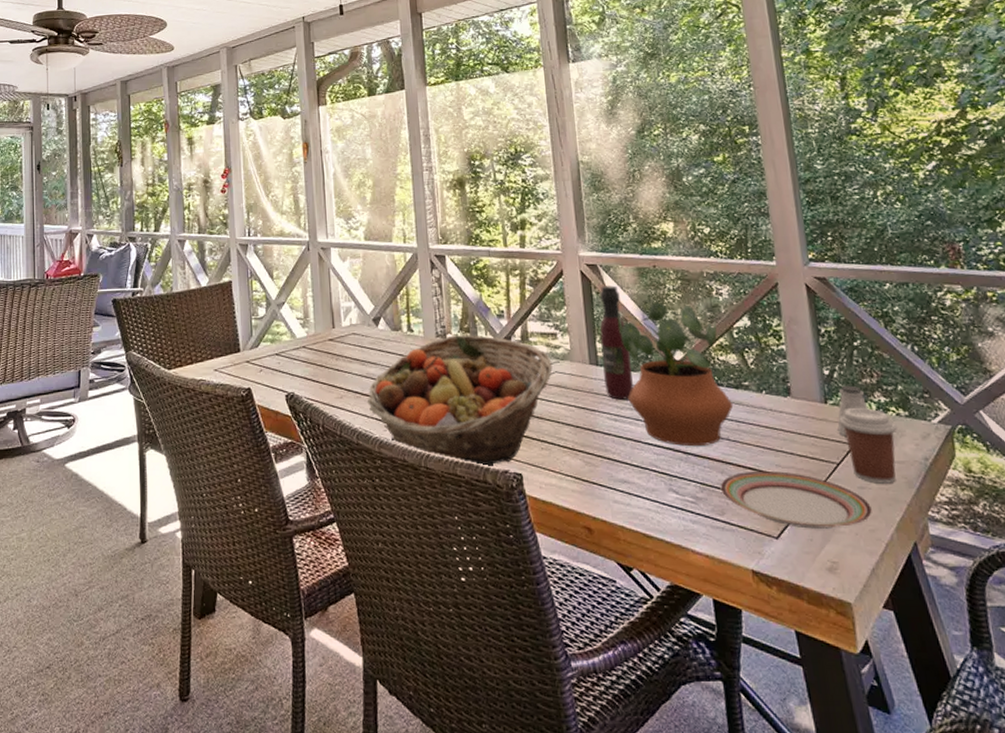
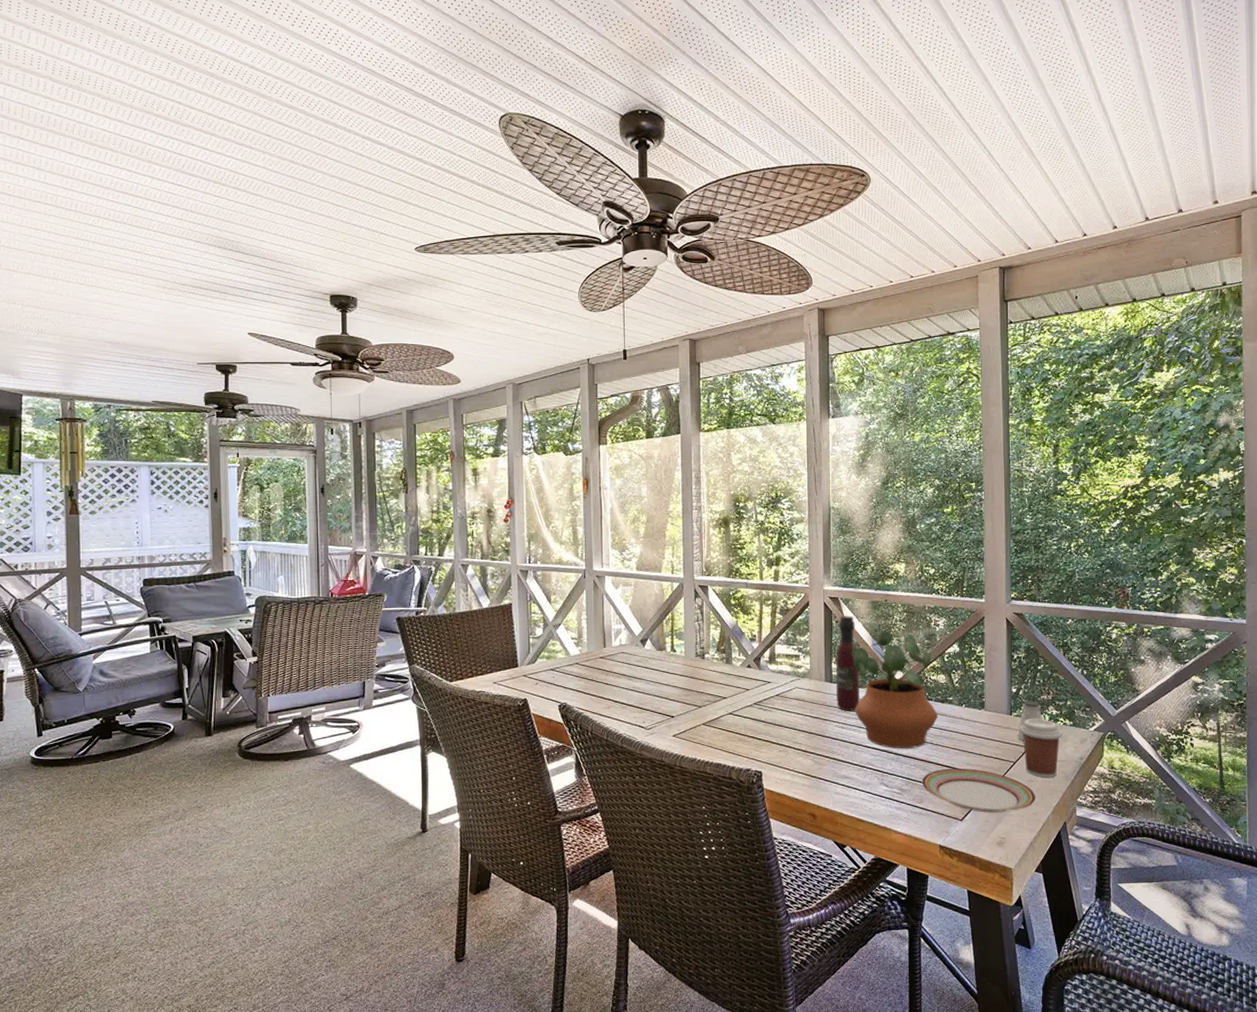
fruit basket: present [368,335,553,465] -> none [632,655,794,764]

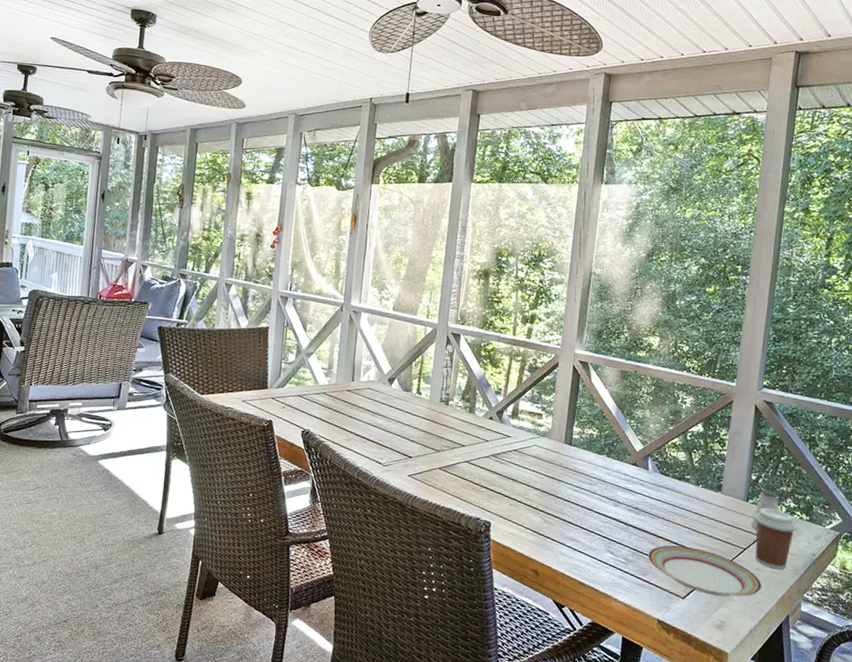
wine bottle: present [836,616,859,711] -> none [573,381,602,476]
potted plant: present [851,631,946,749] -> none [590,402,686,521]

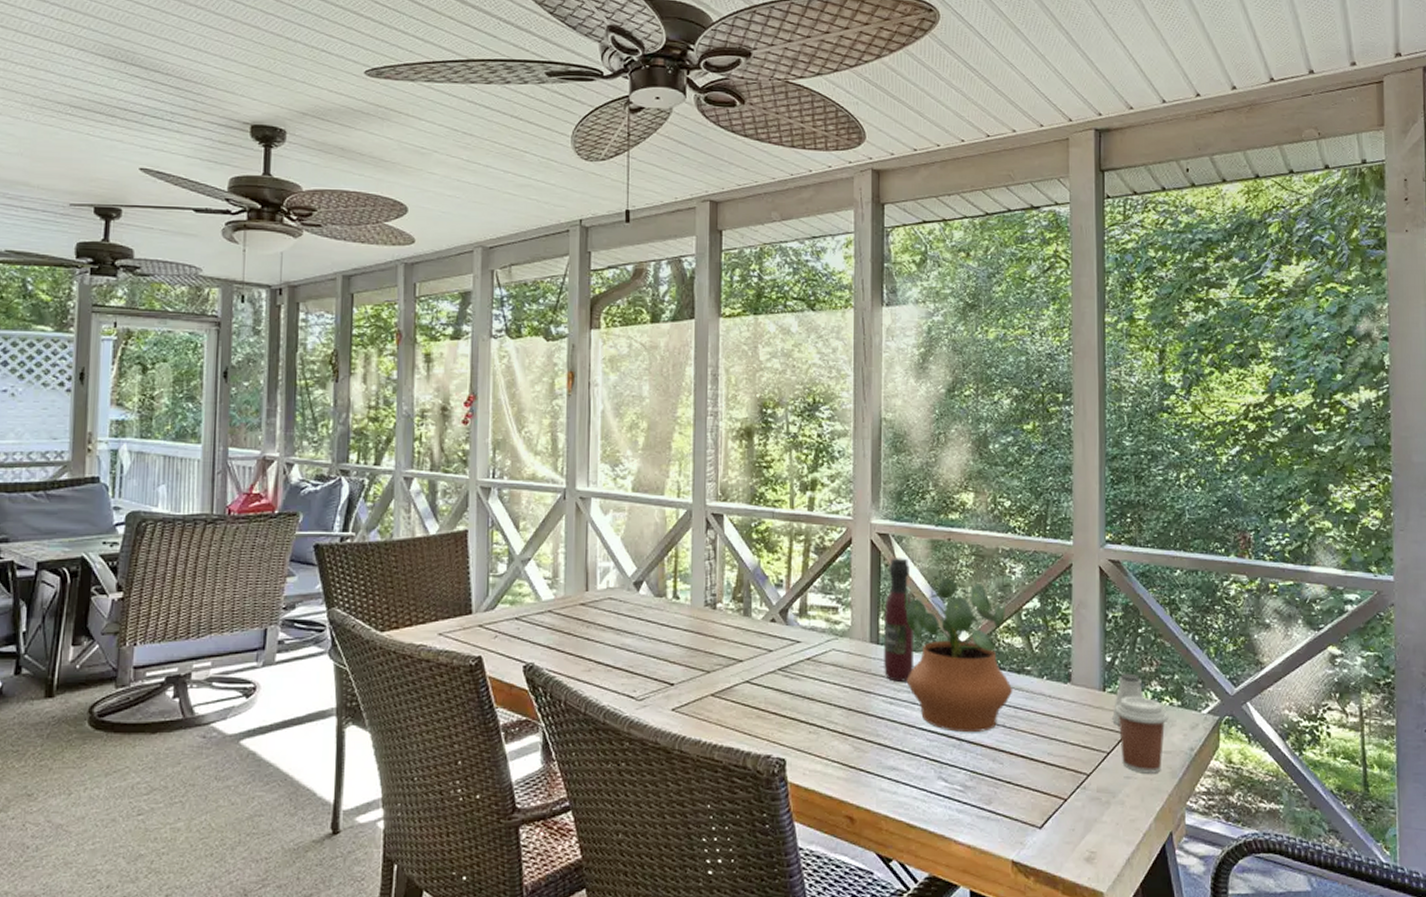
wine bottle: none [573,381,602,476] -> present [884,558,913,682]
potted plant: none [590,402,686,521] -> present [904,579,1023,733]
plate: present [648,545,763,597] -> none [990,759,1136,819]

